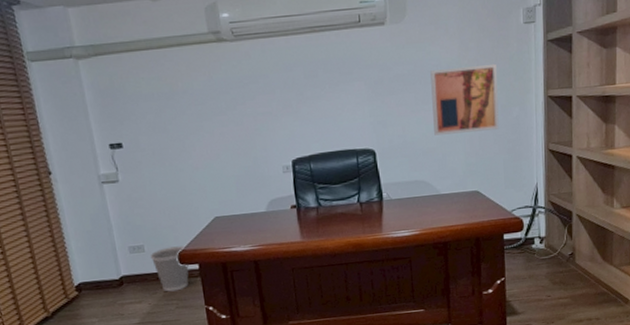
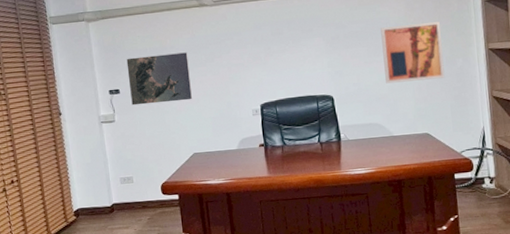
map: none [128,98,211,163] -> present [126,52,192,106]
wastebasket: present [150,245,189,292] -> none [137,178,170,219]

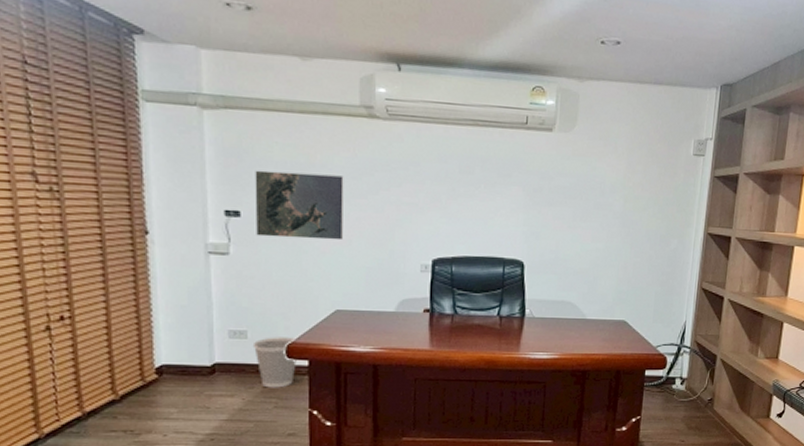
wastebasket: none [137,178,170,219] -> present [252,337,297,388]
wall art: present [380,21,445,84] -> none [588,187,661,259]

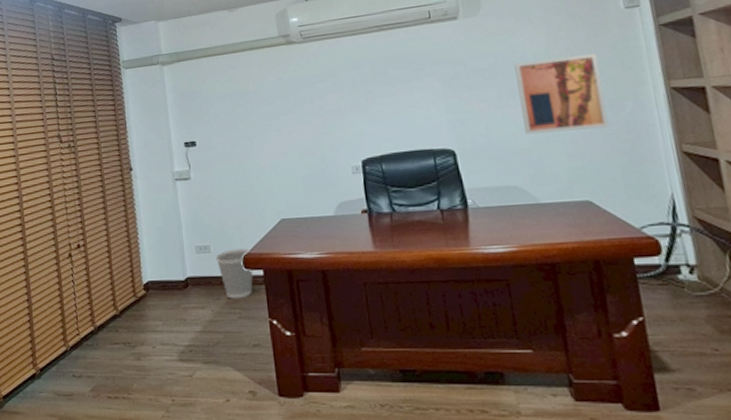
map: present [255,170,344,241] -> none [204,97,279,161]
wall art: none [588,187,661,259] -> present [514,53,609,135]

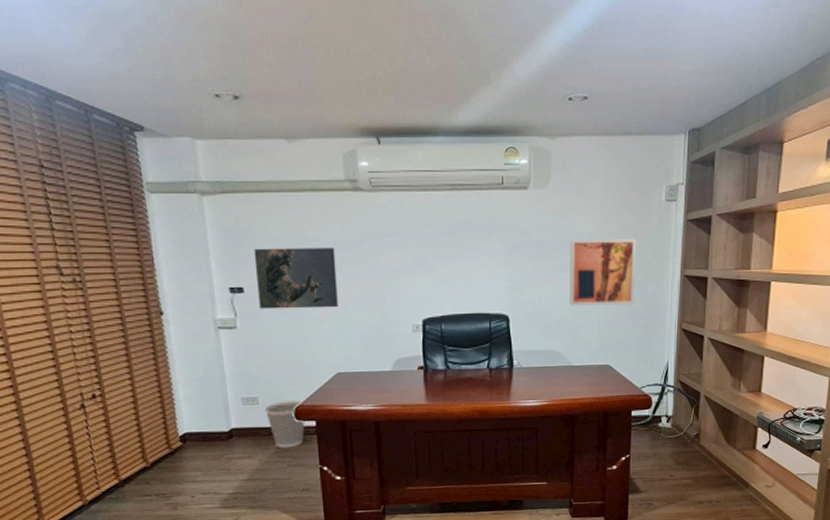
map: none [204,97,279,161] -> present [254,247,338,310]

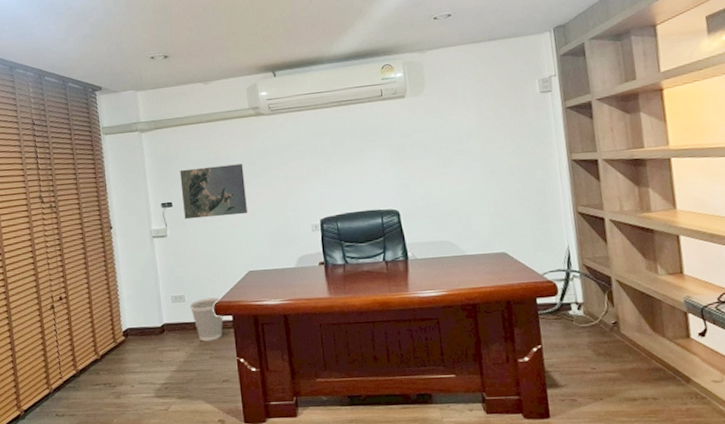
wall art: present [570,238,636,306] -> none [450,129,523,198]

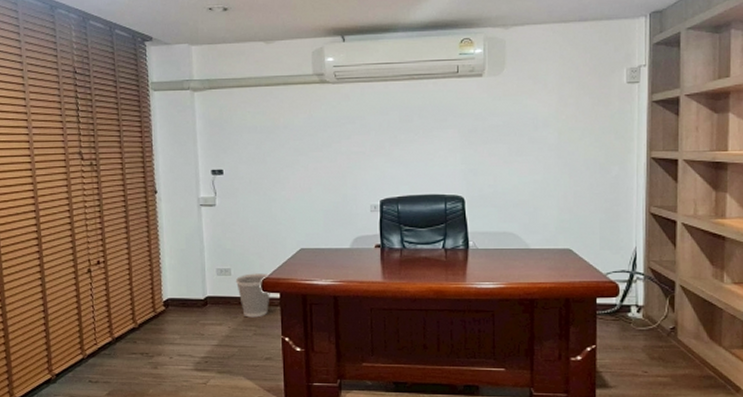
map: present [179,163,248,220] -> none [233,134,303,189]

